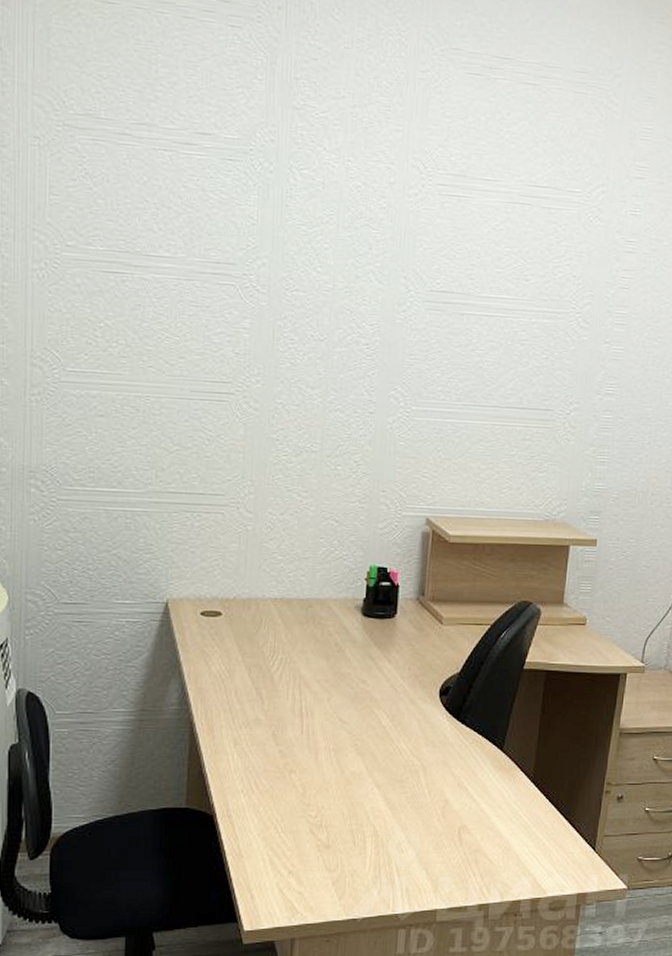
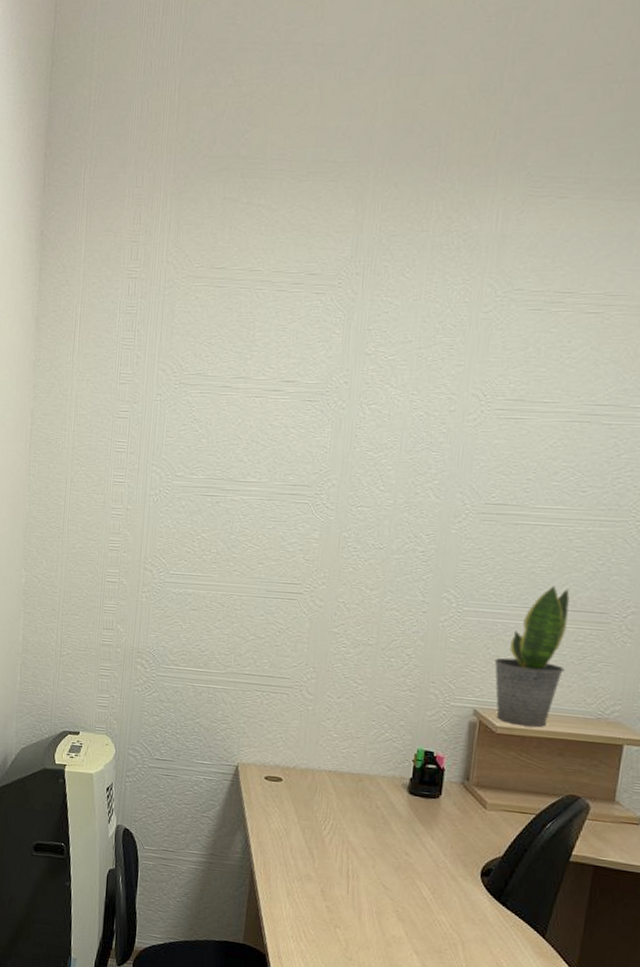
potted plant: none [445,381,516,534] -> present [494,585,570,727]

